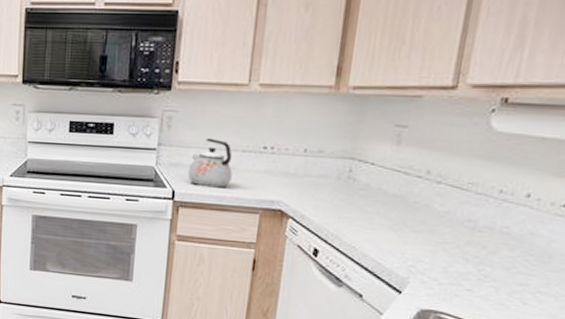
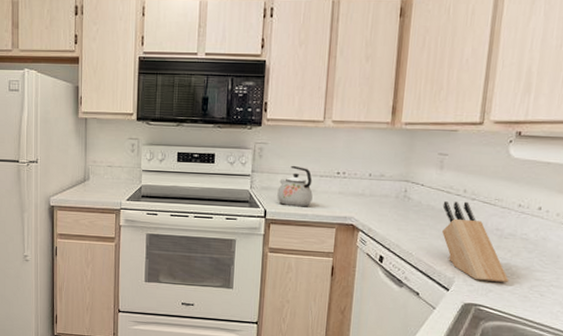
knife block: none [395,184,482,286] -> present [442,201,510,282]

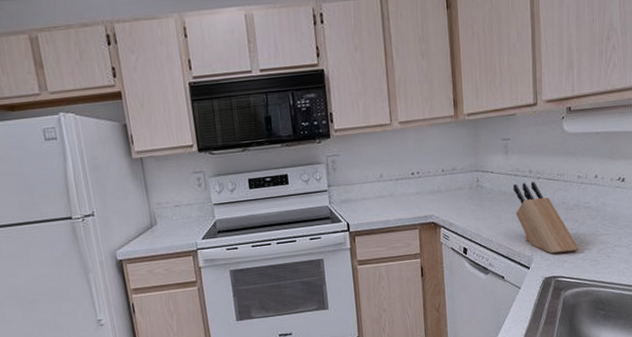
kettle: present [277,165,313,207] -> none [357,173,392,215]

